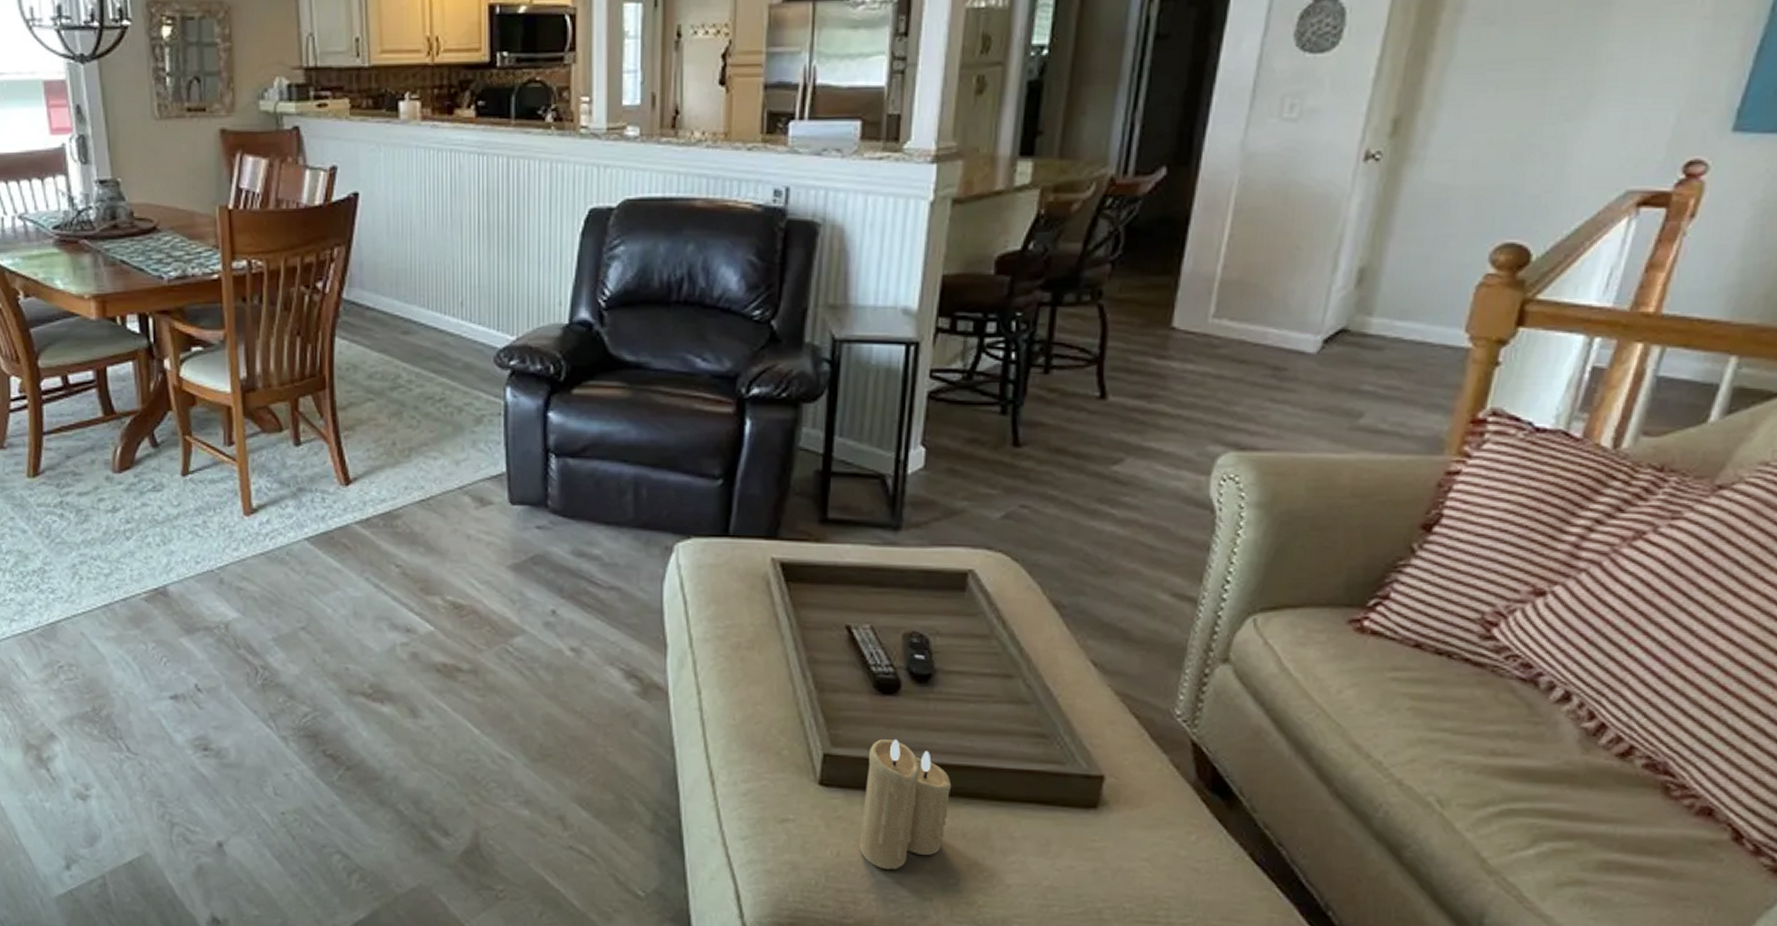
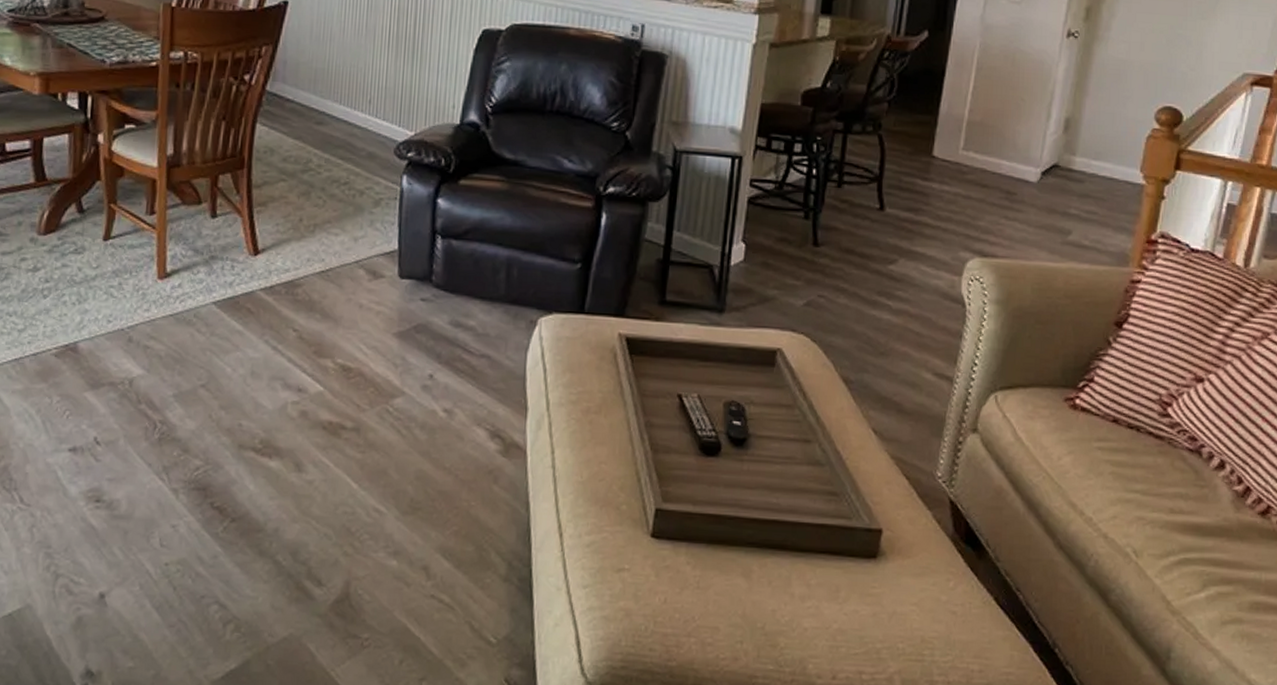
candle: present [859,738,952,870] -> none [683,495,761,615]

